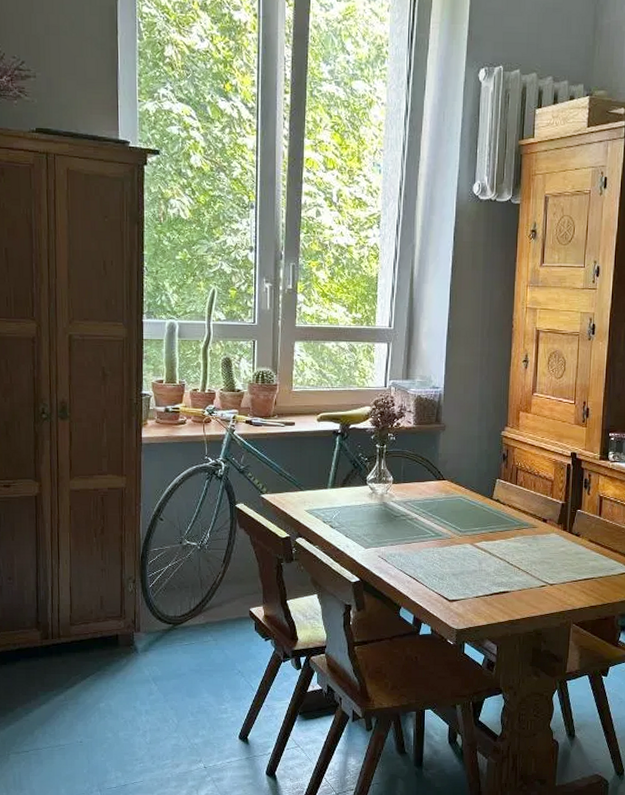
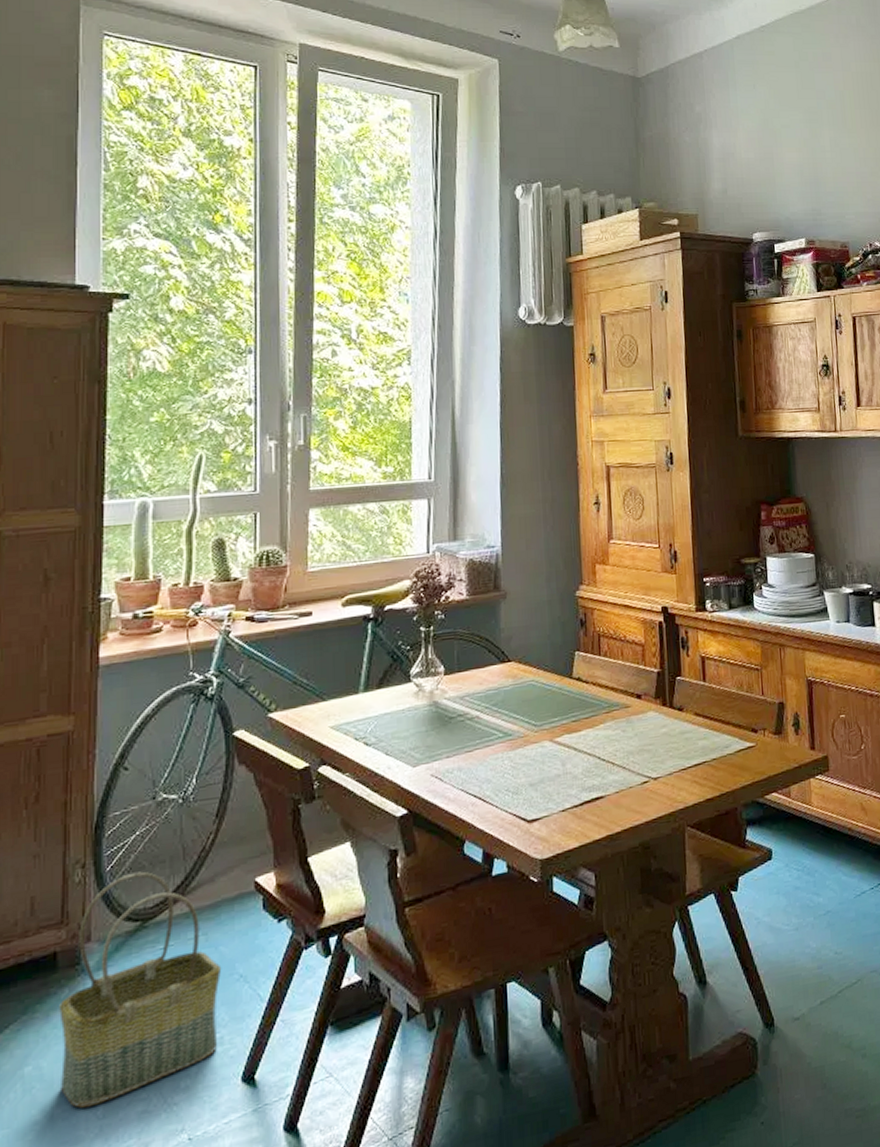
basket: none [121,591,227,736] -> present [59,871,222,1109]

